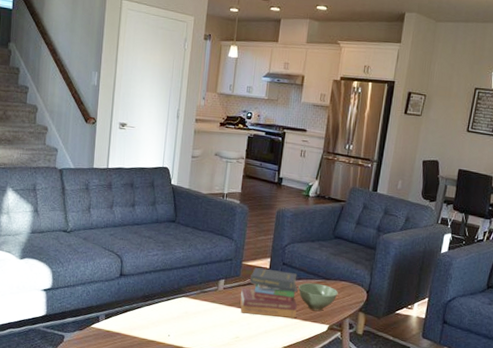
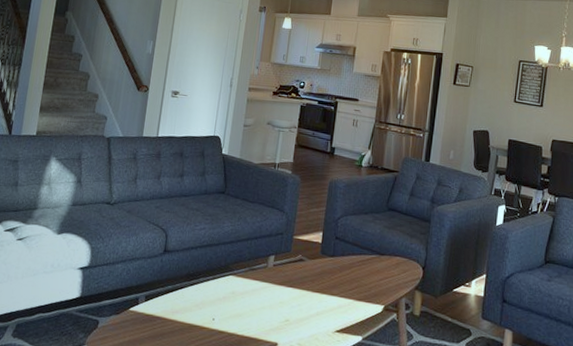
books: present [240,267,298,318] -> none [290,242,352,298]
bowl: present [298,282,338,312] -> none [352,258,393,291]

